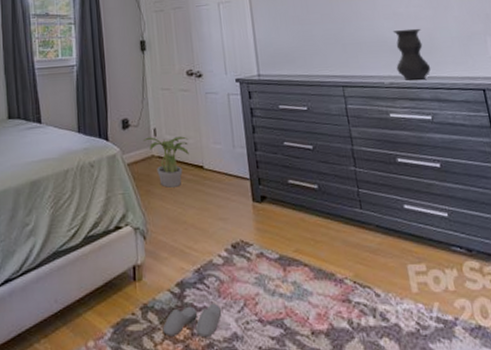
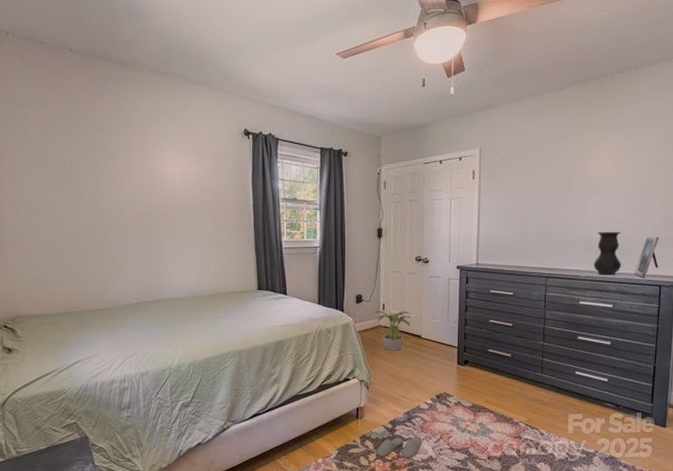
picture frame: none [447,31,476,82] -> present [634,236,660,279]

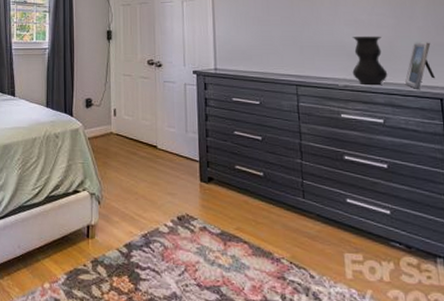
potted plant: present [374,310,411,351] -> none [104,116,145,162]
slippers: present [376,436,422,458] -> none [110,265,163,293]

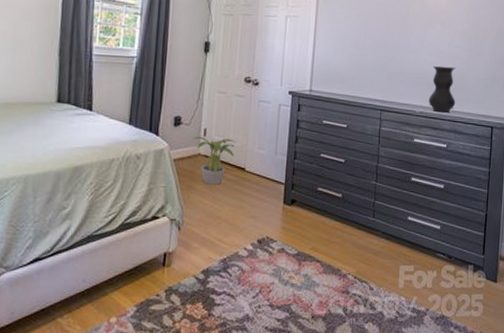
potted plant: none [104,116,145,162] -> present [193,136,236,185]
picture frame: present [404,42,435,90] -> none [467,75,492,119]

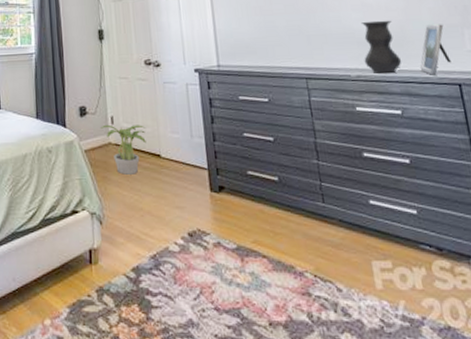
picture frame: none [467,75,492,119] -> present [419,24,451,77]

